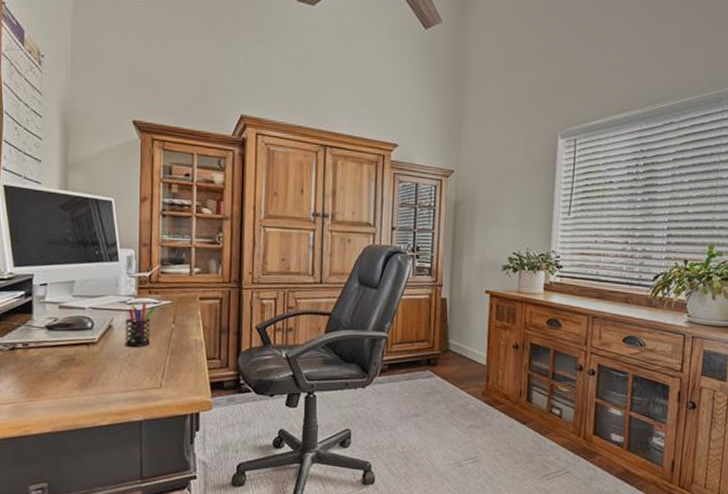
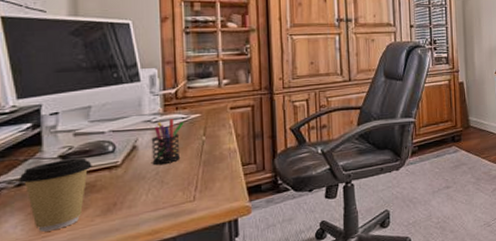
coffee cup: none [12,330,73,396] -> present [18,158,92,232]

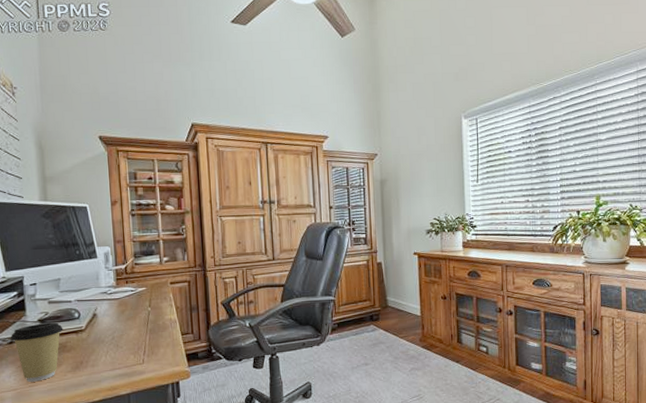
pen holder: present [151,119,184,166] -> none [107,291,133,331]

